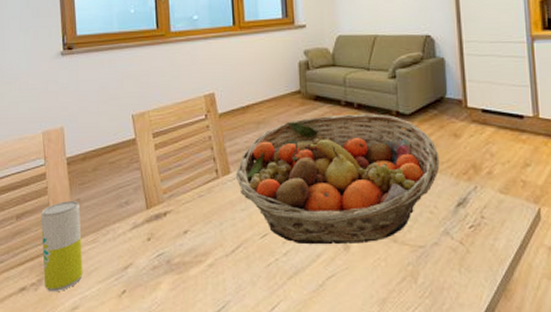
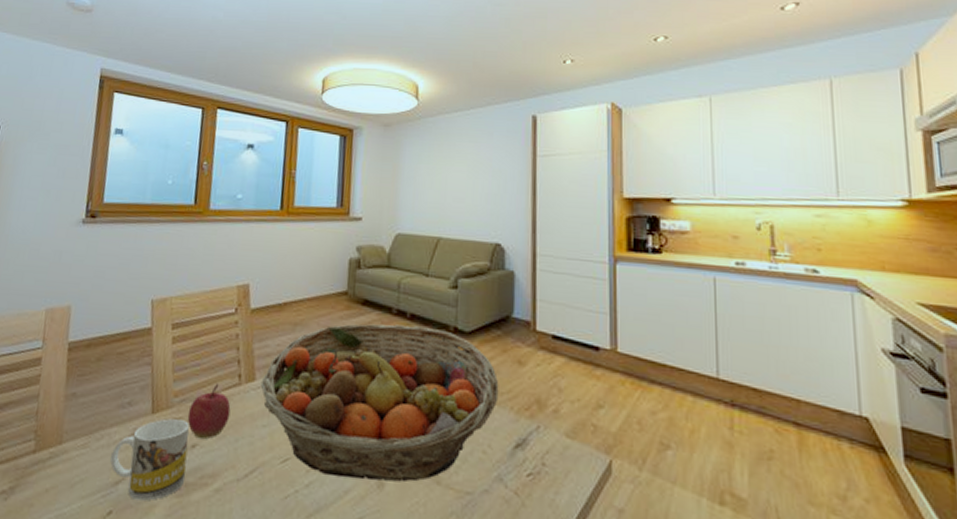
beverage can: present [41,201,83,292] -> none [16,394,74,505]
mug: none [118,212,183,280] -> present [110,418,189,501]
apple: none [177,178,213,226] -> present [187,382,231,440]

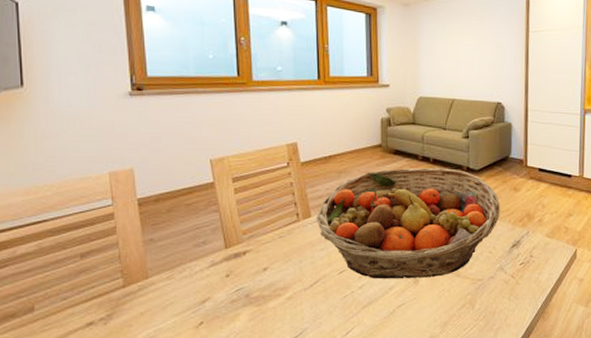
mug: present [110,418,189,501] -> none [195,251,262,312]
apple: present [187,382,231,440] -> none [257,221,293,264]

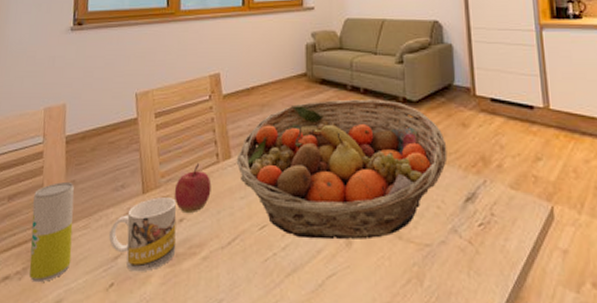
beverage can: none [110,241,158,326] -> present [29,182,74,283]
mug: none [195,251,262,312] -> present [109,197,177,272]
apple: none [257,221,293,264] -> present [174,162,212,214]

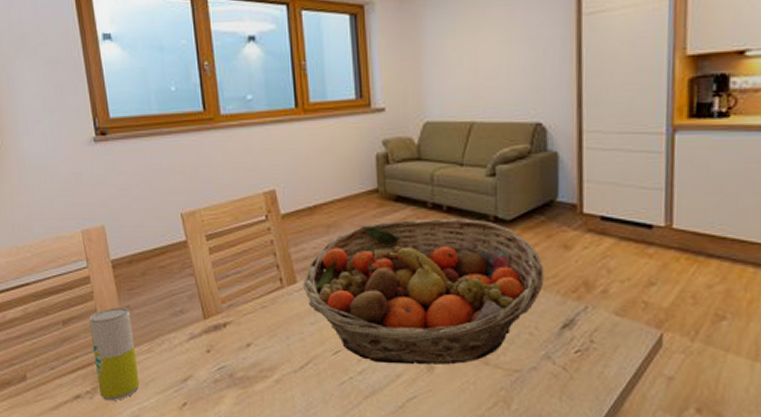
mug: present [109,197,177,272] -> none [175,323,247,393]
apple: present [174,162,212,214] -> none [237,287,278,339]

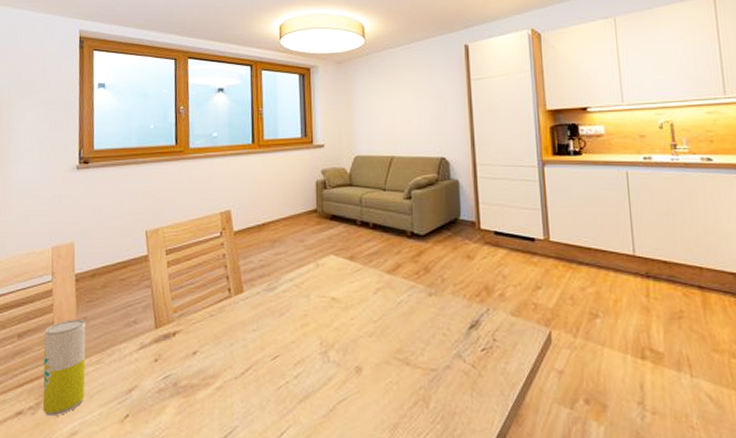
fruit basket: present [302,218,544,365] -> none [248,234,453,368]

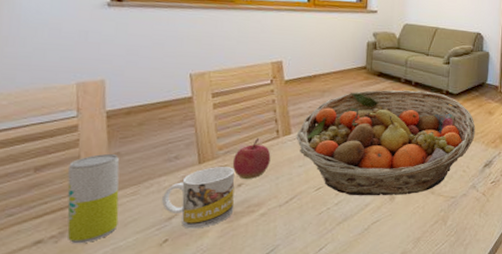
mug: none [123,332,190,403] -> present [162,167,235,229]
apple: none [187,297,224,347] -> present [232,137,271,180]
fruit basket: none [248,234,453,368] -> present [296,90,476,196]

